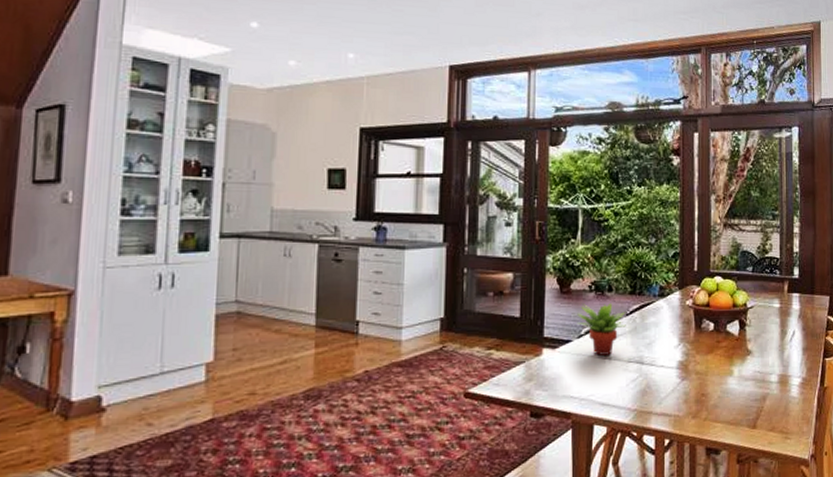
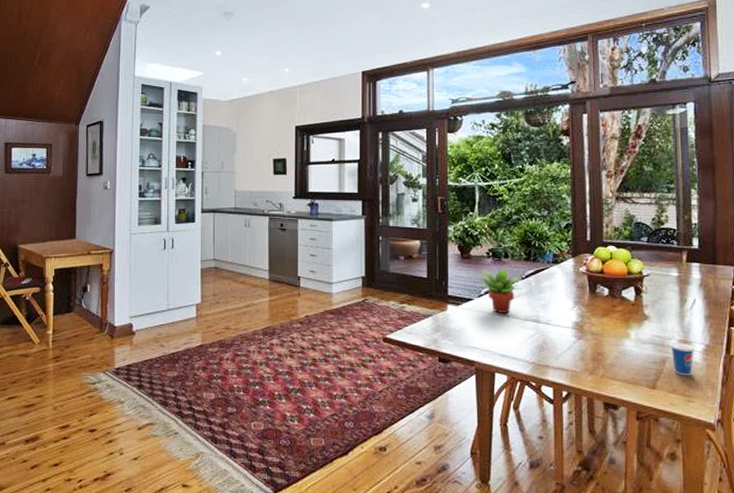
cup: none [771,366,792,412] -> present [670,332,694,376]

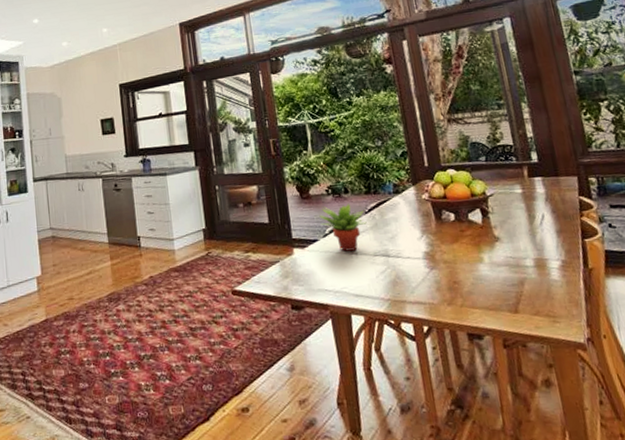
cup: present [670,332,694,376] -> none [526,250,553,296]

